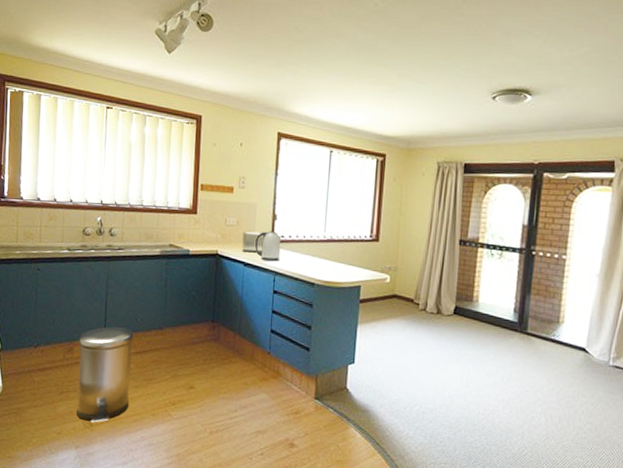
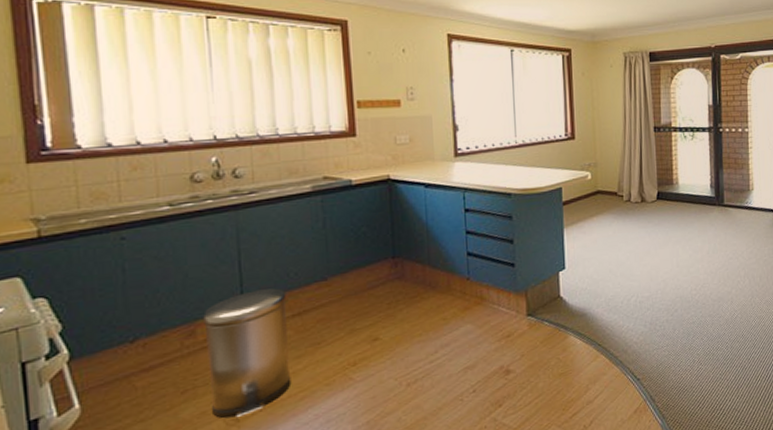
toaster: present [242,230,265,253] -> none [419,145,446,172]
kettle: present [255,230,282,262] -> none [436,143,468,178]

